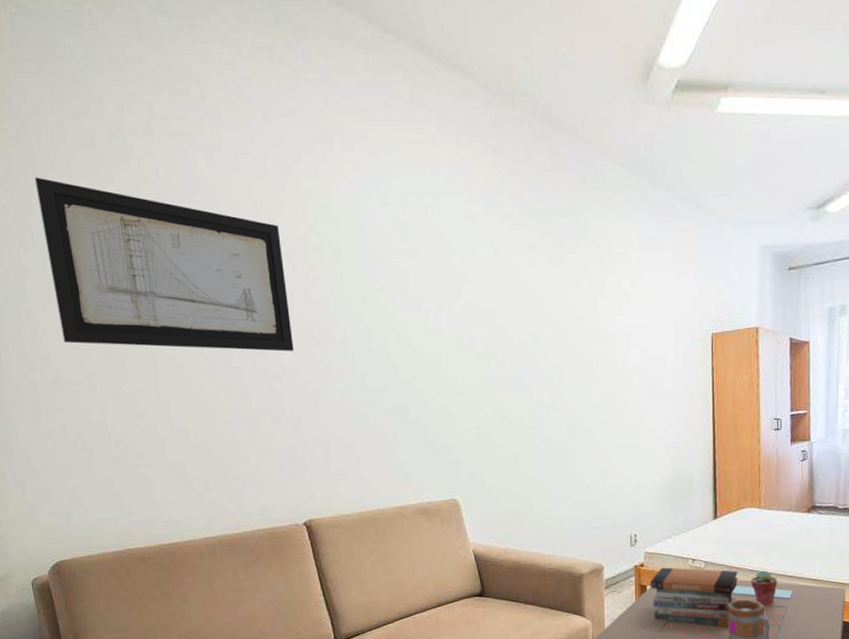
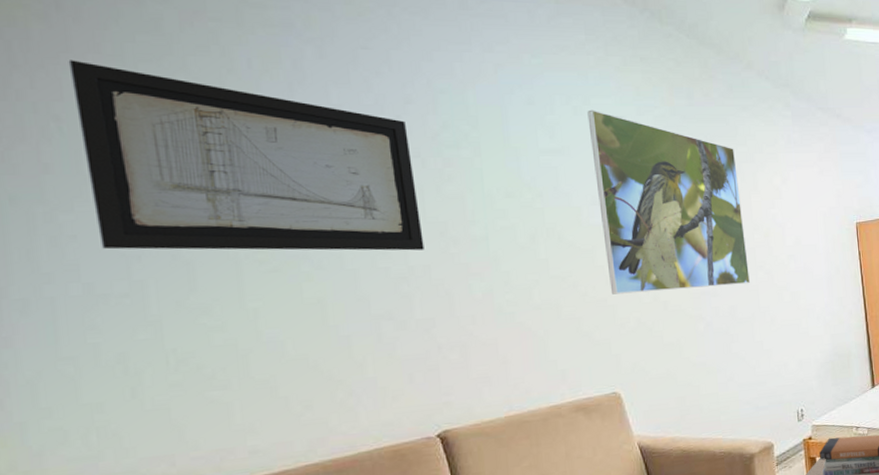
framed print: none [437,208,590,402] -> present [587,109,750,295]

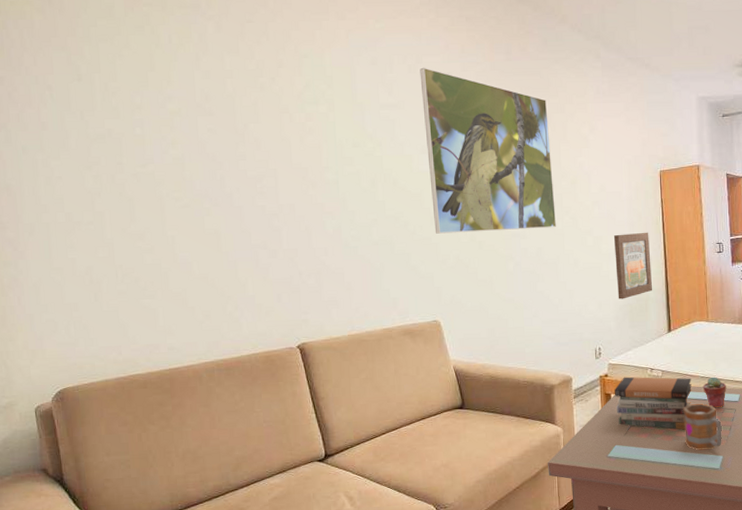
wall art: present [68,60,424,251] -> none [56,42,291,192]
wall art: none [811,285,855,357] -> present [613,232,653,299]

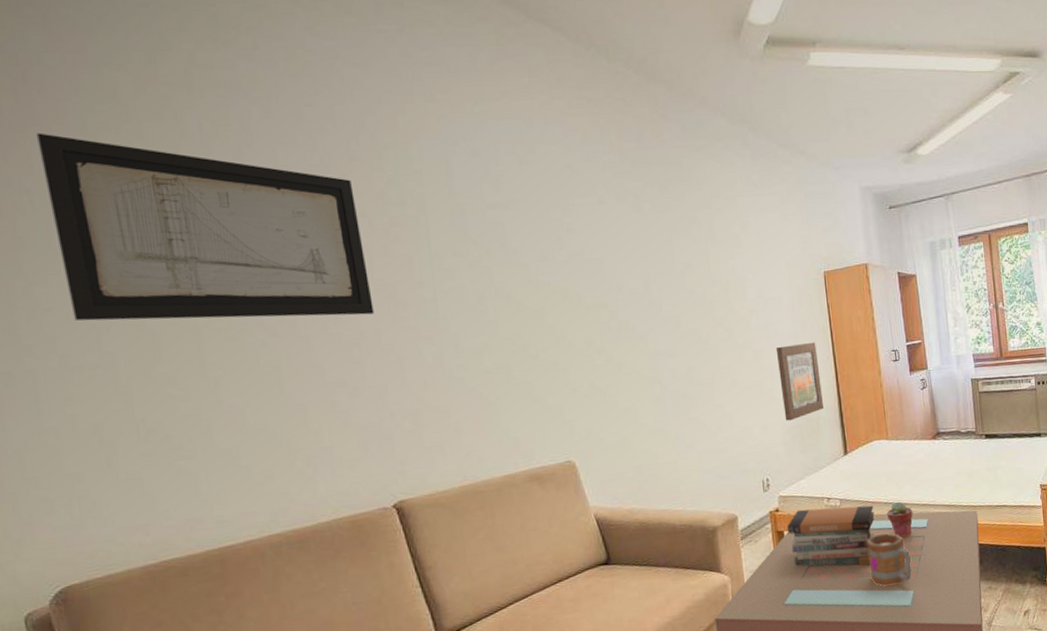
wall art: none [56,42,291,192] -> present [36,133,374,321]
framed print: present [420,67,556,234] -> none [533,158,709,357]

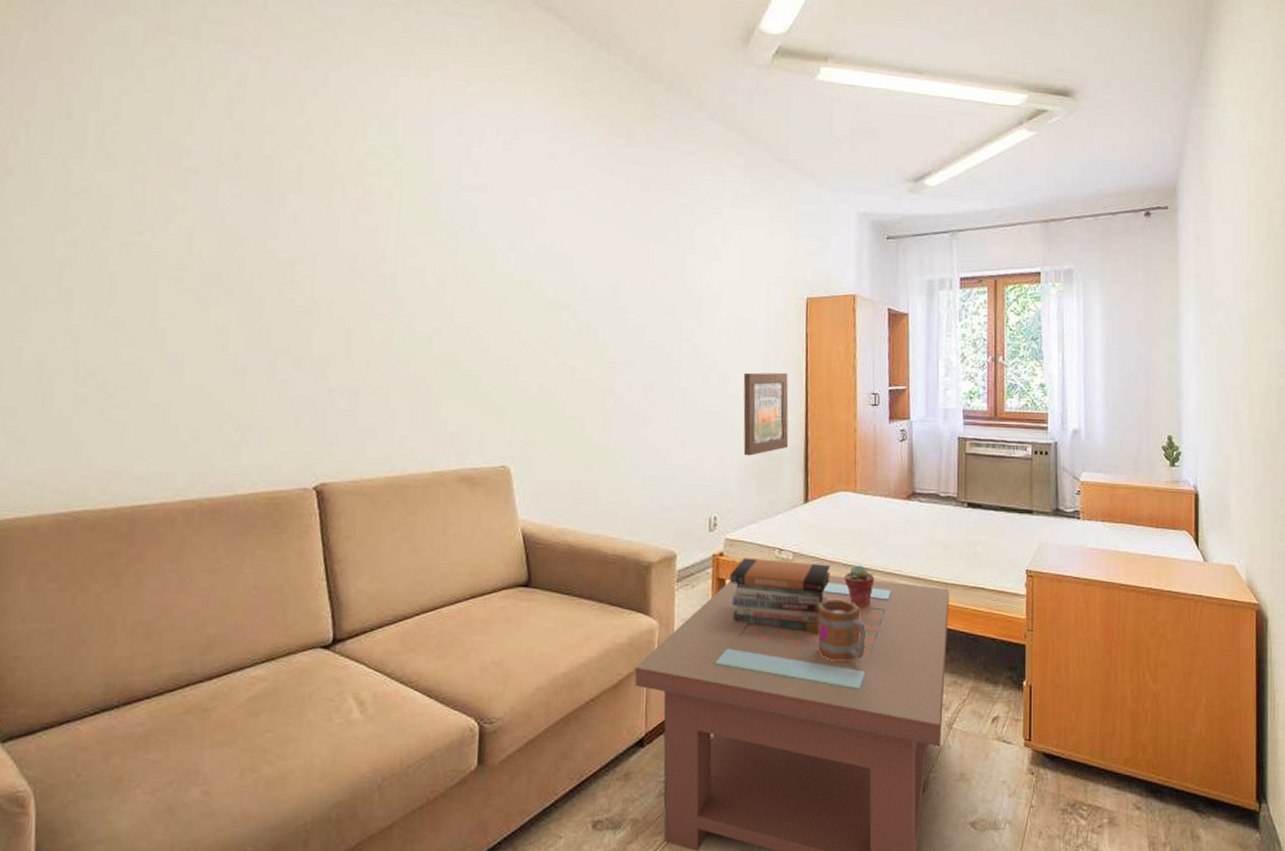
wall art: present [36,133,374,321] -> none [41,68,334,283]

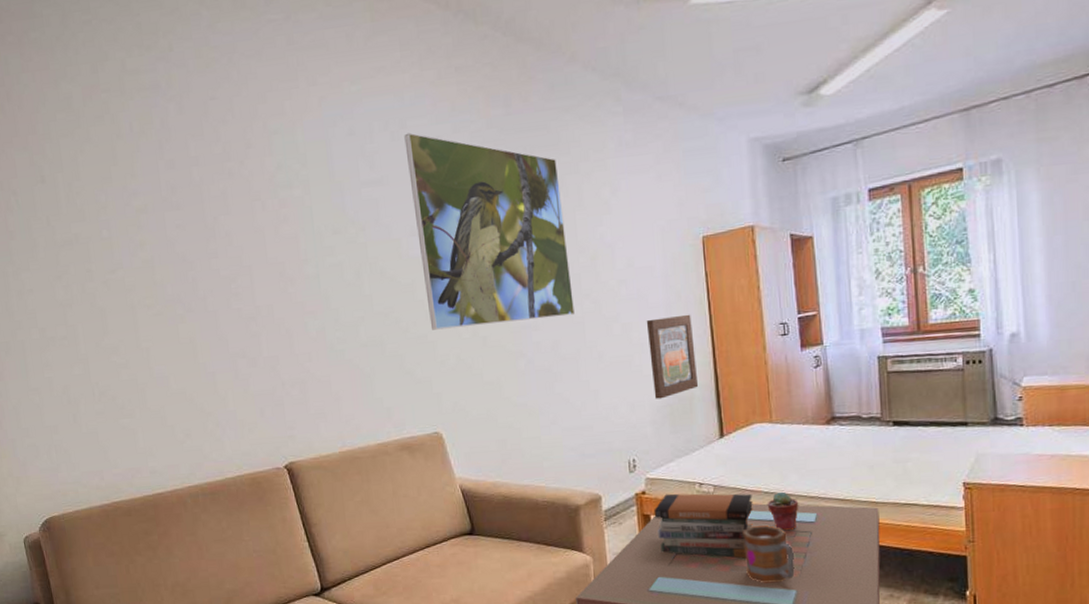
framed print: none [515,145,673,358] -> present [404,132,575,330]

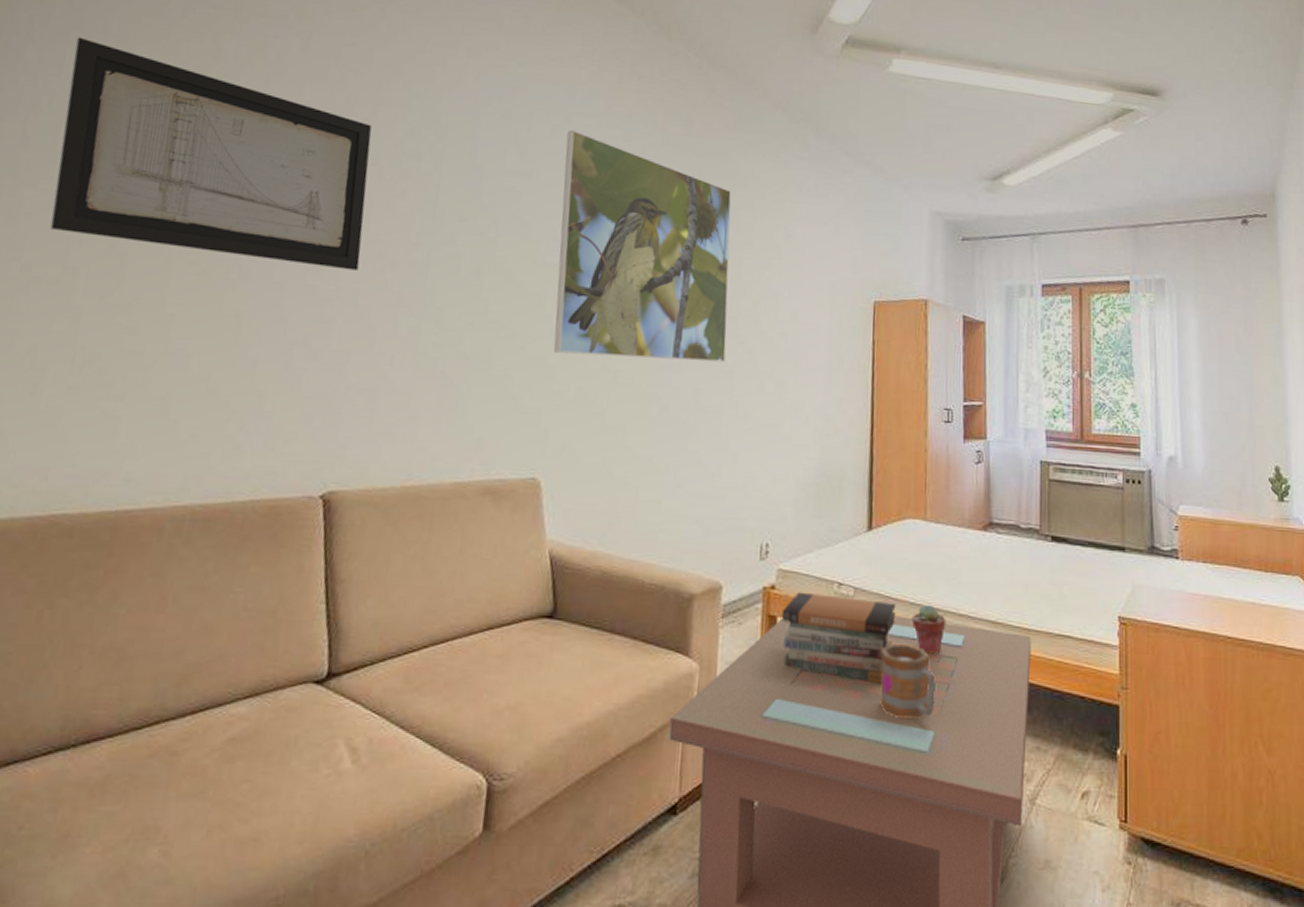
wall art: none [18,142,268,300] -> present [50,37,372,271]
wall art: present [646,314,699,399] -> none [801,381,852,475]

